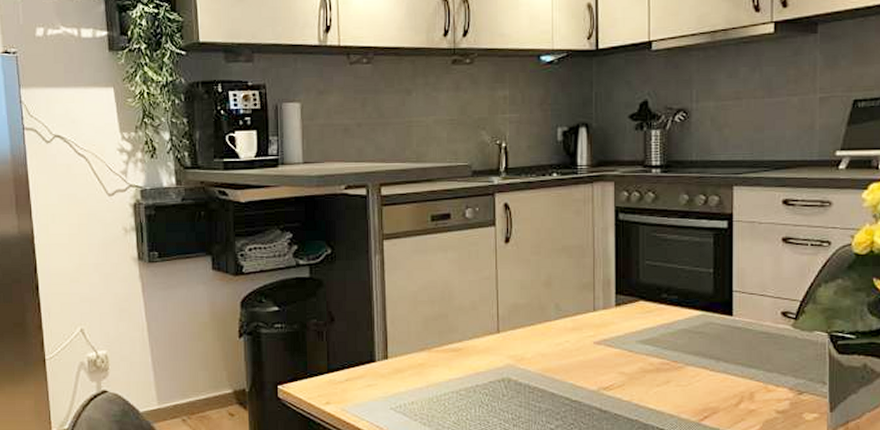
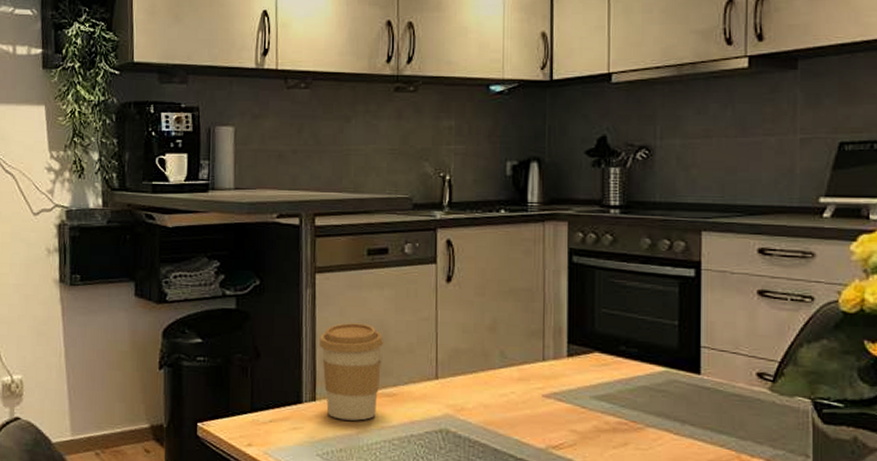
coffee cup: none [389,285,449,375] -> present [320,323,384,421]

